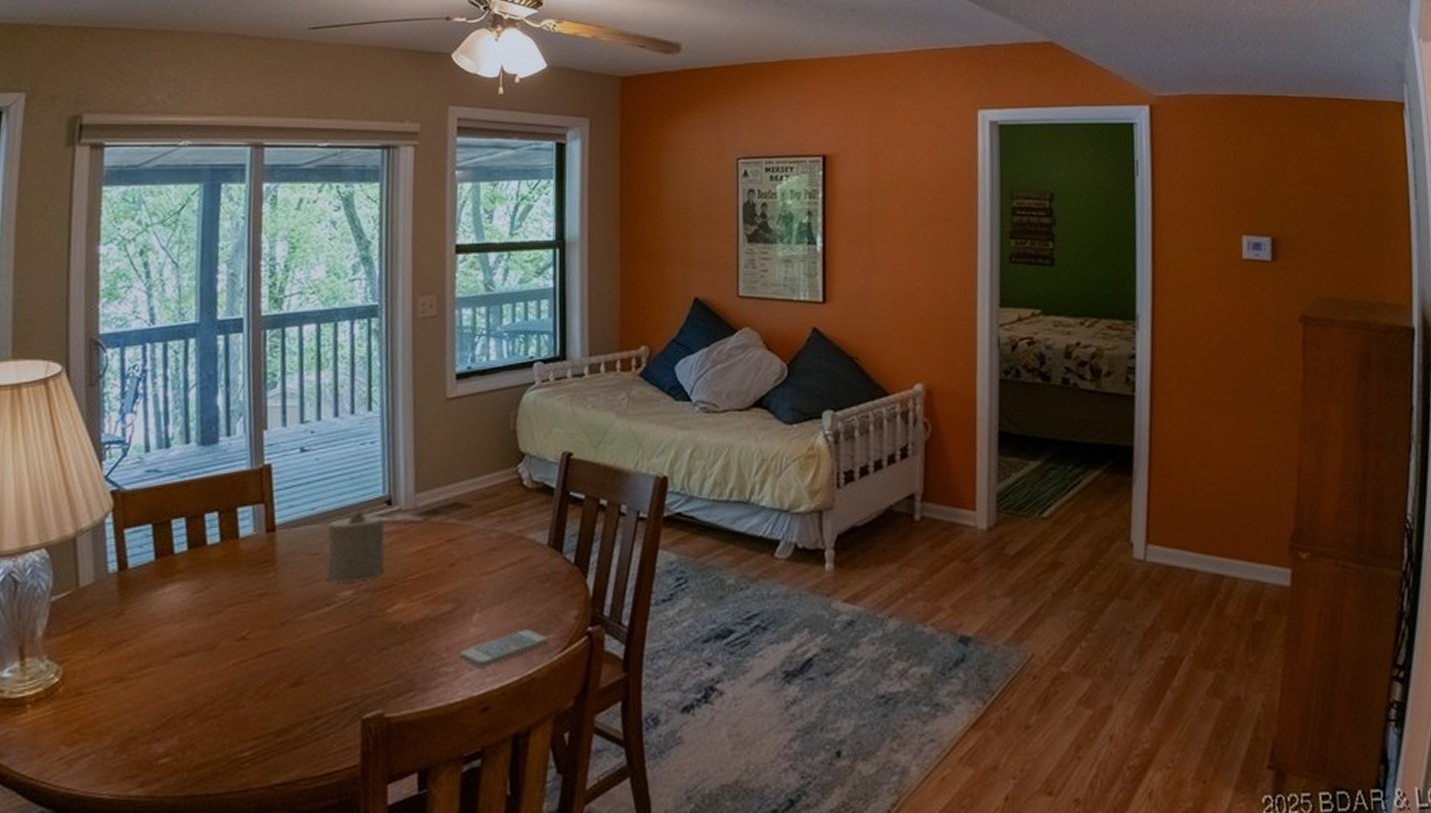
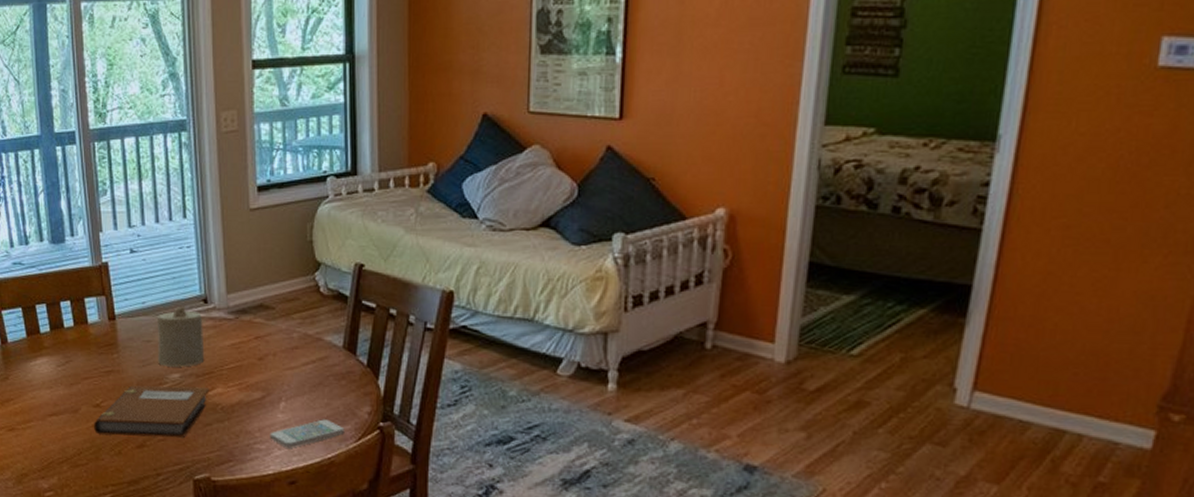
notebook: none [235,604,389,675] -> present [94,385,210,439]

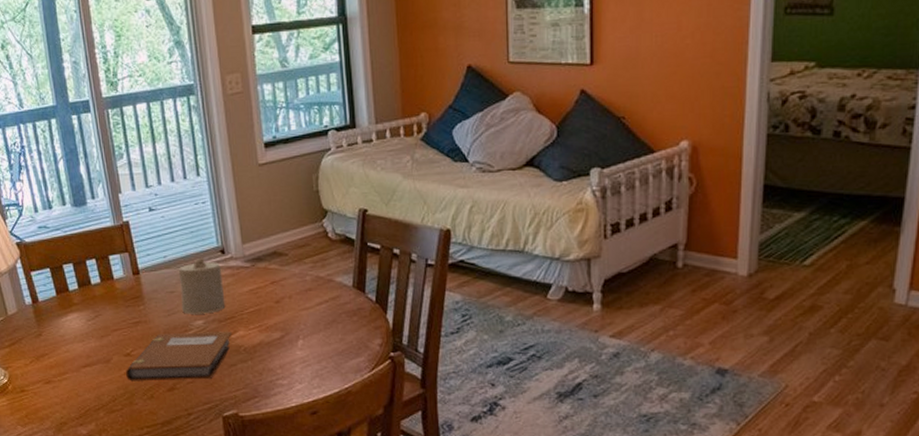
smartphone: present [269,419,345,448] -> none [290,353,359,382]

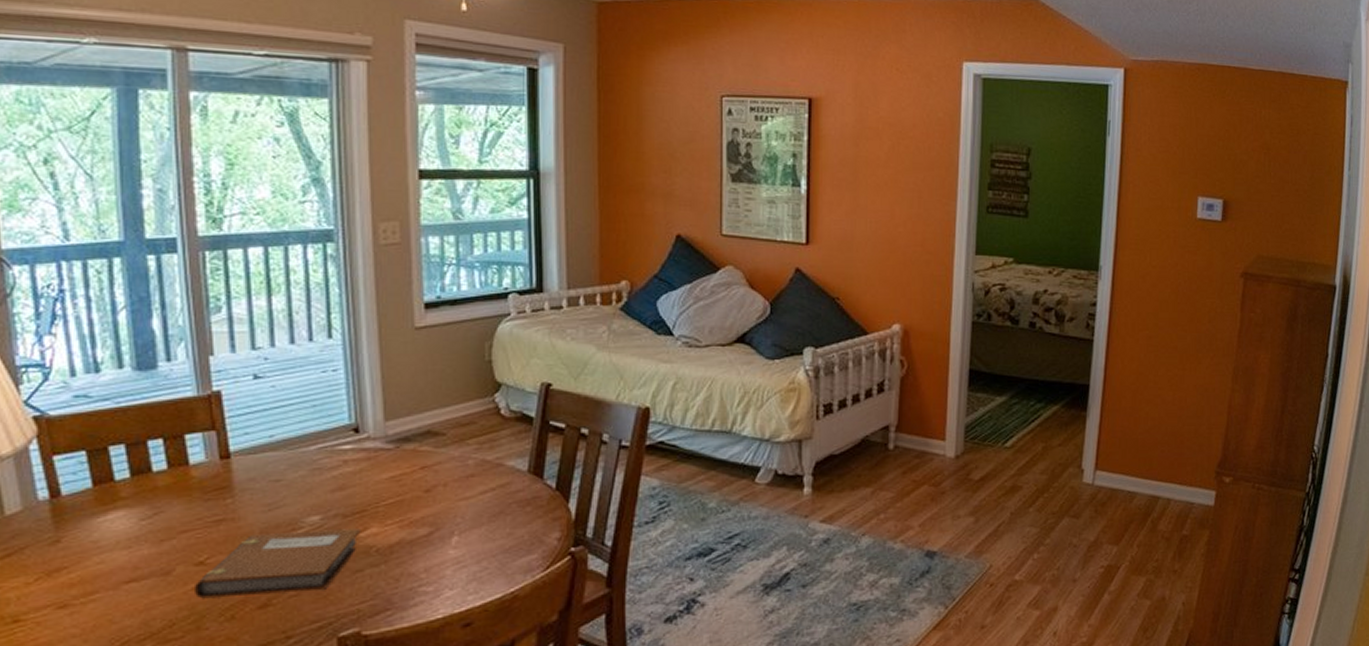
candle: present [178,257,226,314] -> none [289,437,355,508]

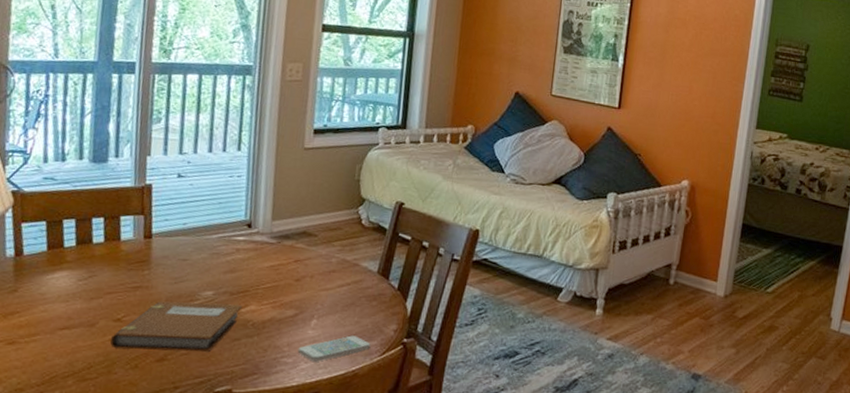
smartphone: none [438,550,530,587] -> present [297,335,371,362]

